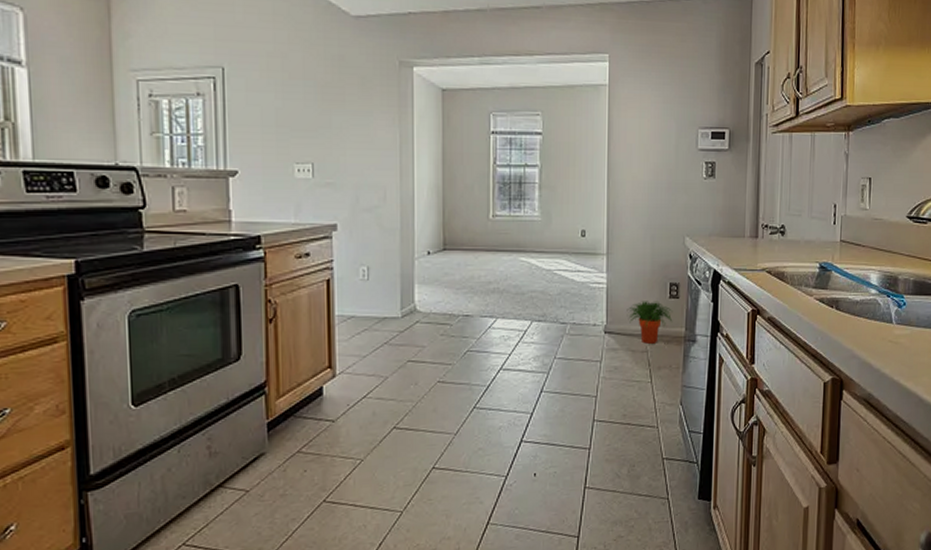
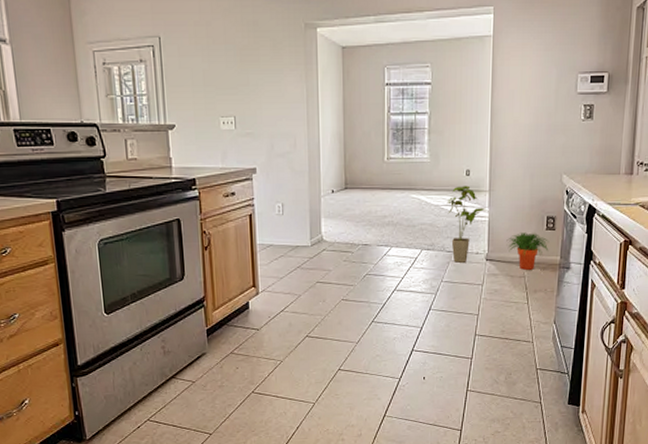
house plant: none [560,248,607,336] -> present [446,185,489,263]

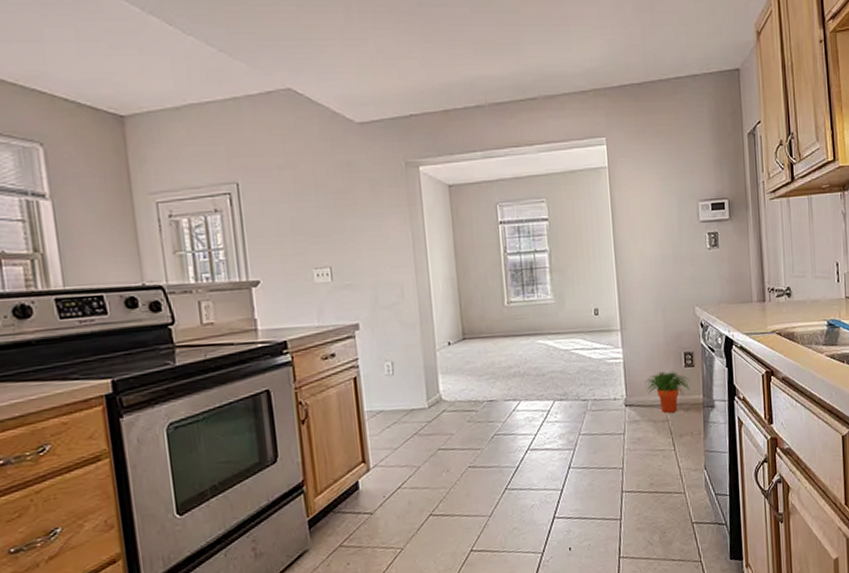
house plant: present [446,185,489,263] -> none [576,326,623,412]

